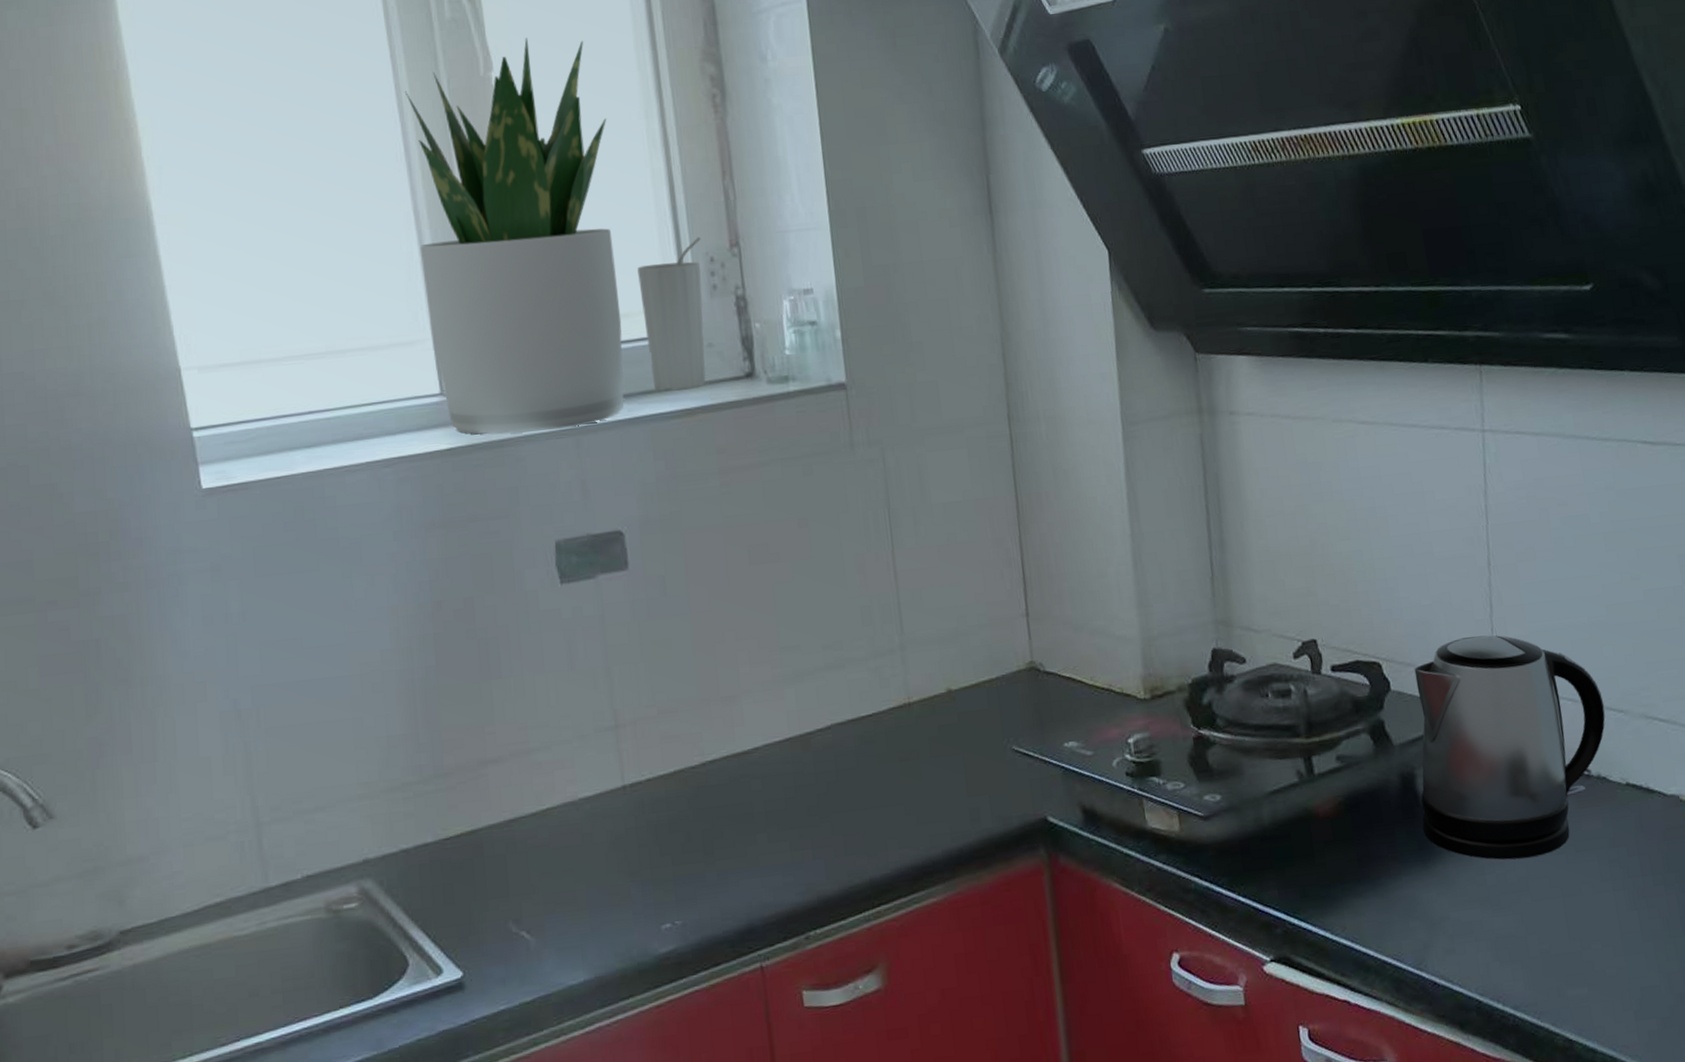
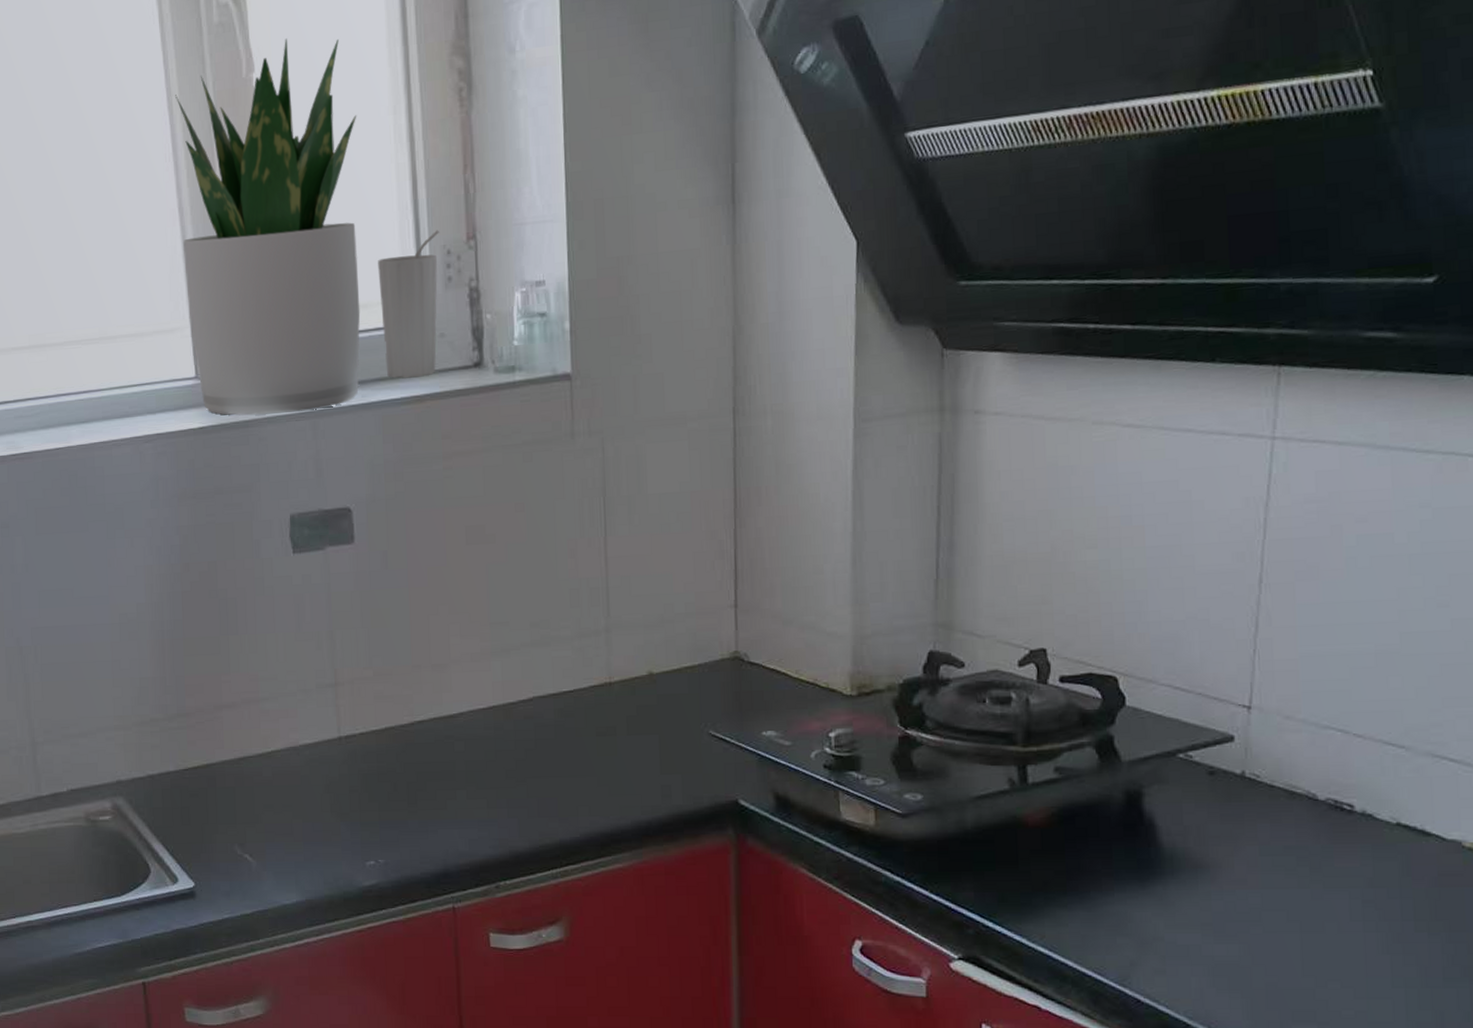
kettle: present [1414,635,1606,860] -> none [1144,656,1382,888]

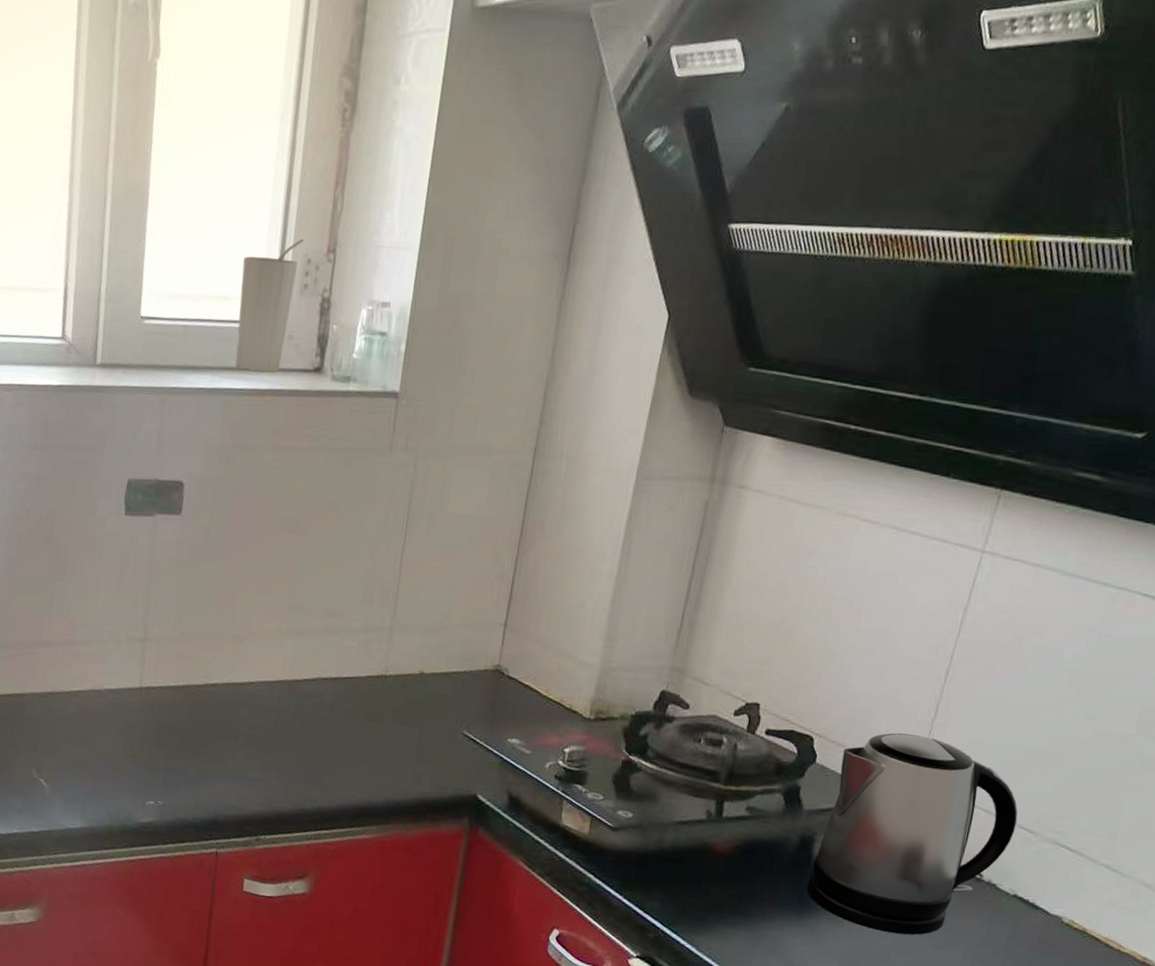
planter: present [175,38,361,416] -> none [63,31,247,387]
kettle: none [1144,656,1382,888] -> present [806,733,1018,935]

